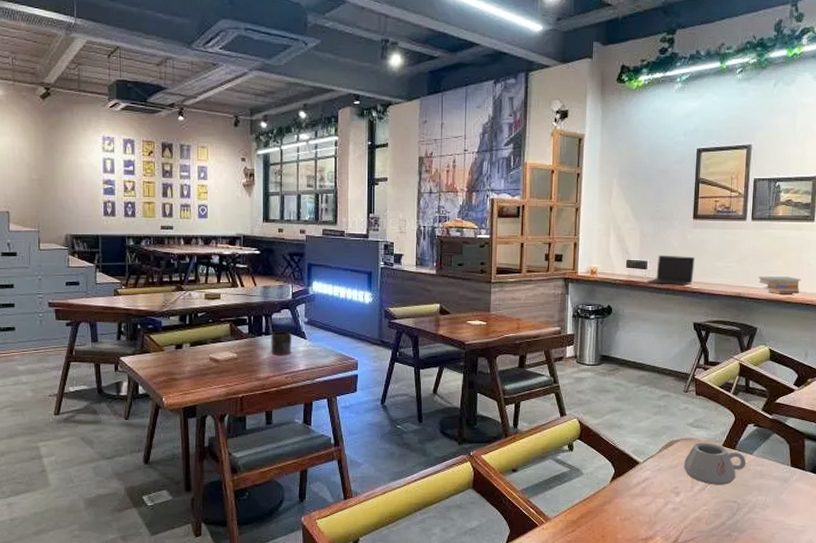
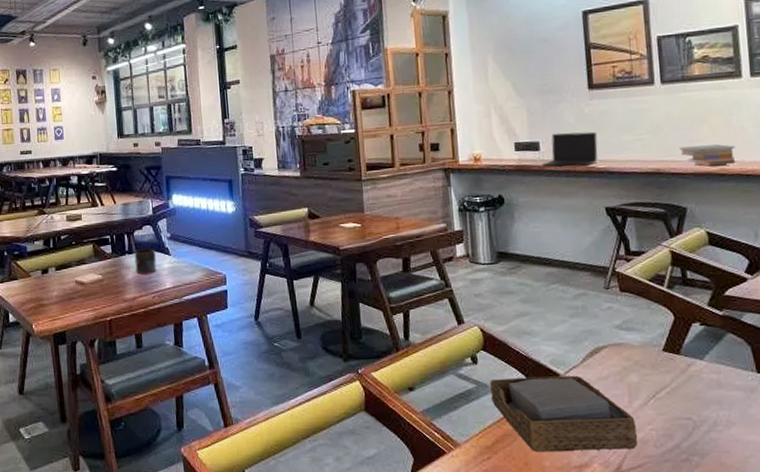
napkin holder: none [581,463,694,526] -> present [490,375,638,452]
cup: present [683,443,747,485] -> none [616,348,697,399]

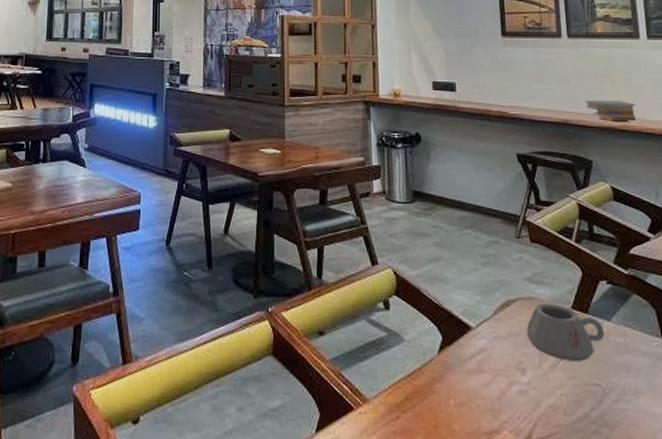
mug: present [134,248,157,275] -> none [47,158,71,186]
napkin holder: present [490,375,638,452] -> none [402,327,548,416]
laptop: present [541,132,598,167] -> none [457,76,510,111]
cup: none [616,348,697,399] -> present [526,304,605,361]

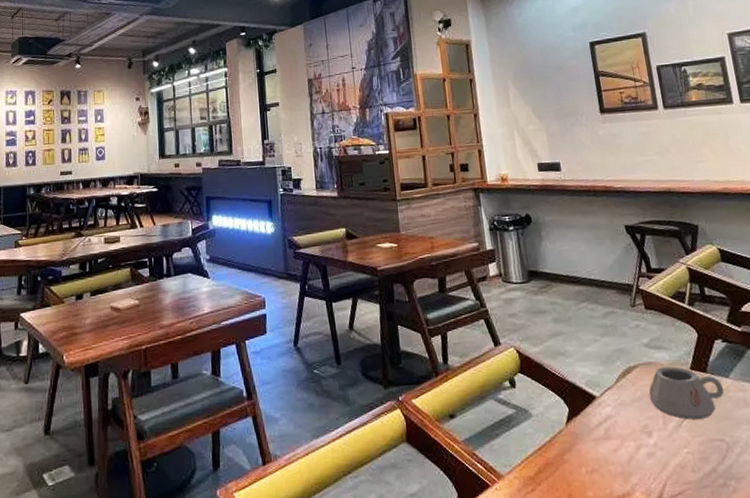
books: present [585,100,637,122] -> none [685,165,737,186]

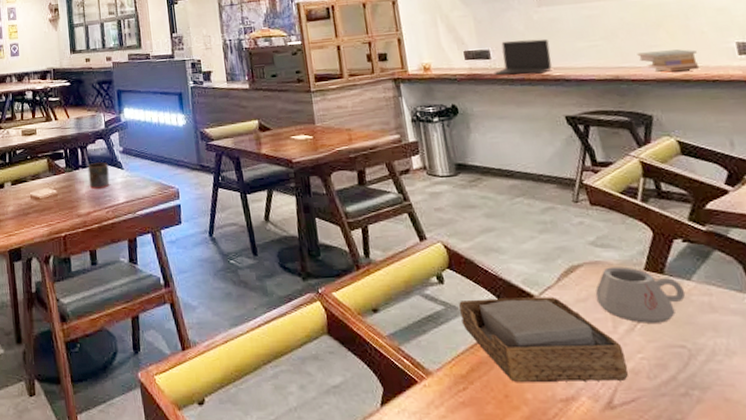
mug: none [172,271,195,299] -> present [87,162,110,189]
napkin holder: none [529,397,676,481] -> present [459,297,628,382]
laptop: none [563,153,614,187] -> present [494,39,552,75]
books: none [685,165,737,186] -> present [637,49,700,73]

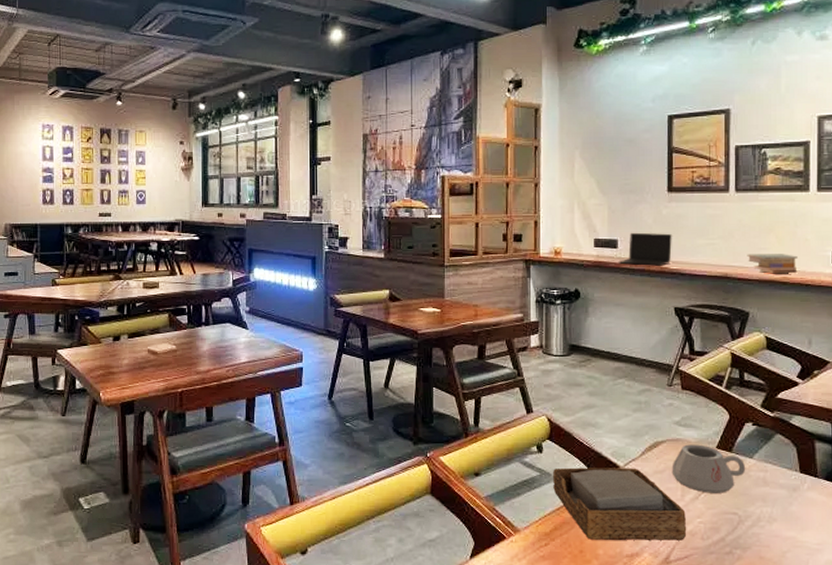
mug: present [87,162,110,189] -> none [211,321,233,347]

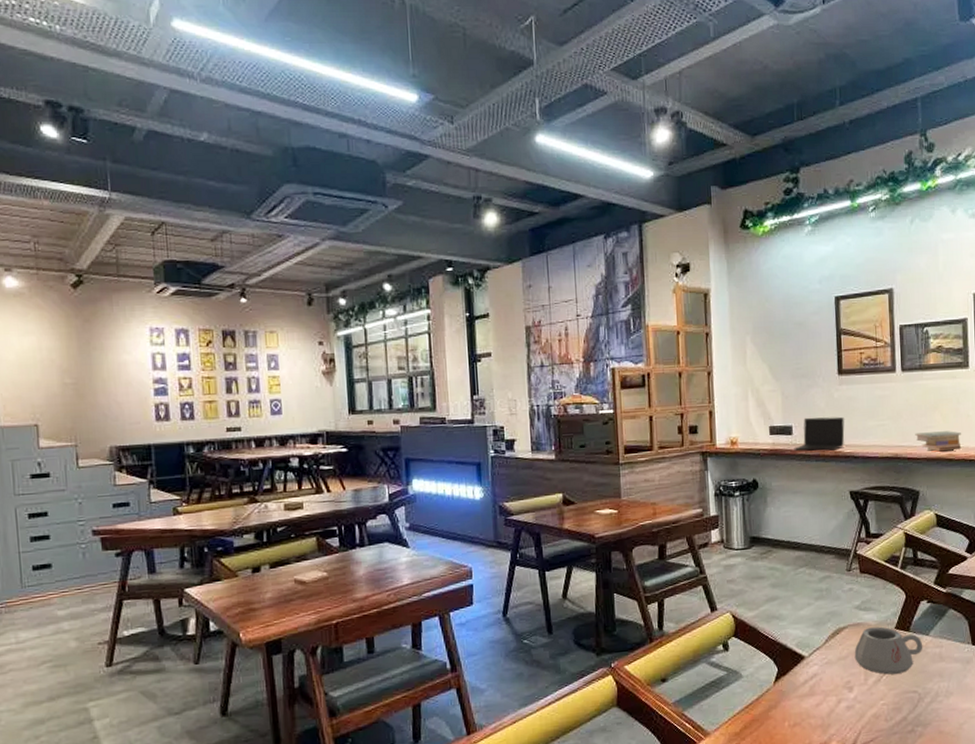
napkin holder: present [553,467,687,541] -> none [740,656,871,734]

